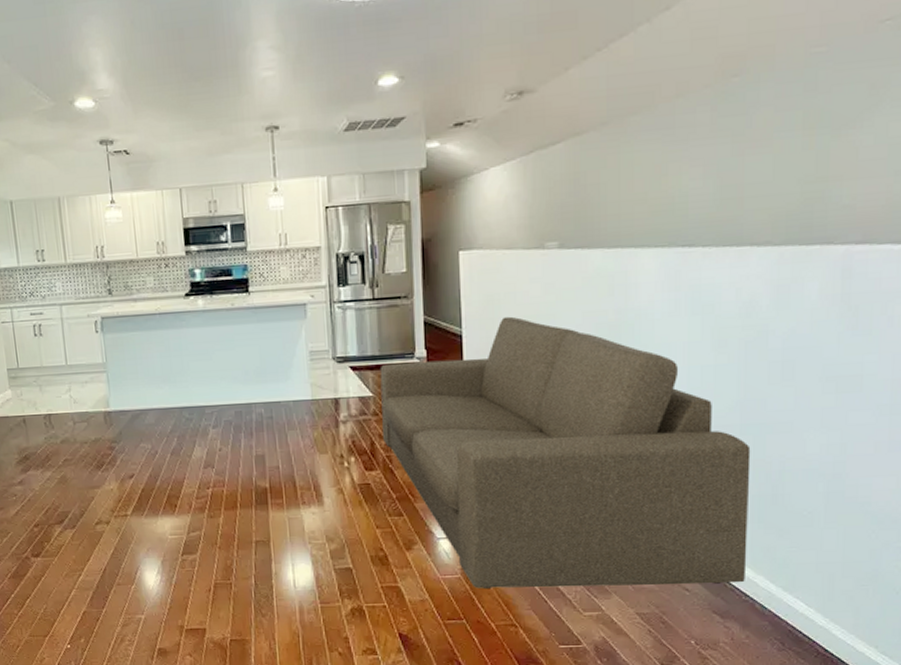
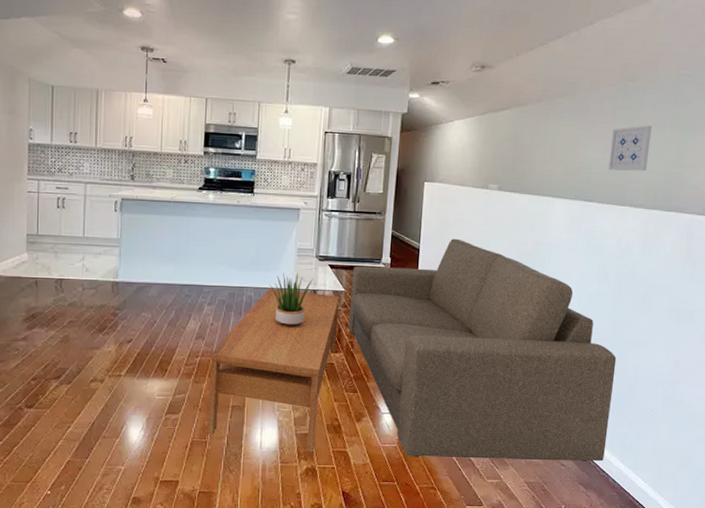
coffee table: none [223,401,370,590] -> present [207,288,340,453]
potted plant: none [280,379,333,444] -> present [269,272,314,326]
wall art: none [713,132,774,202] -> present [608,125,652,172]

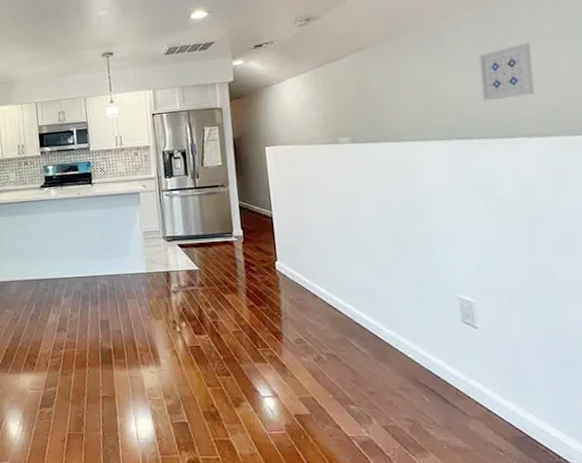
coffee table: present [207,288,340,453] -> none [74,274,199,443]
potted plant: present [269,272,314,326] -> none [120,255,165,311]
sofa: present [349,238,617,462] -> none [203,200,557,445]

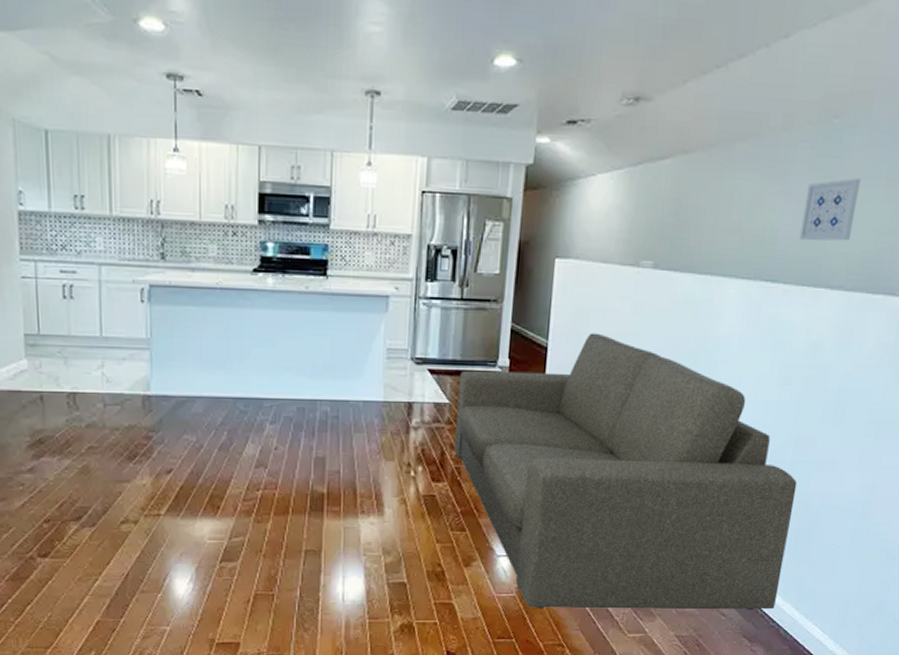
sofa: none [203,200,557,445] -> present [454,333,798,610]

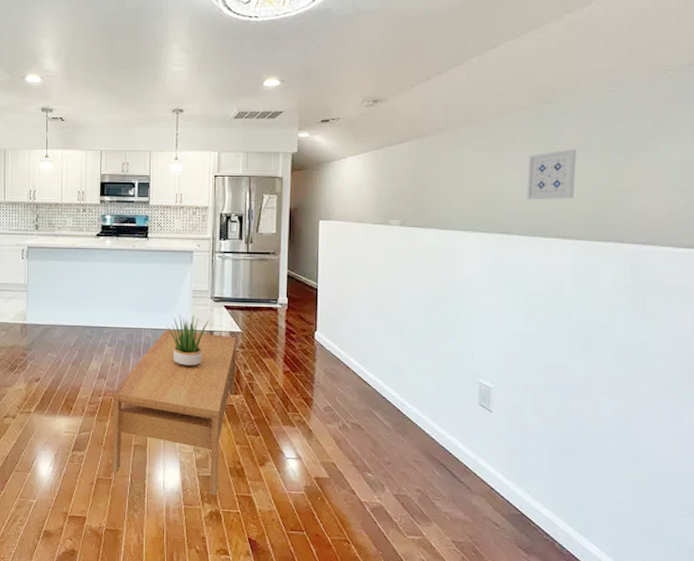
coffee table: none [274,400,443,605] -> present [112,329,237,496]
potted plant: none [350,379,409,449] -> present [166,313,210,367]
sofa: present [454,333,798,610] -> none [247,277,554,523]

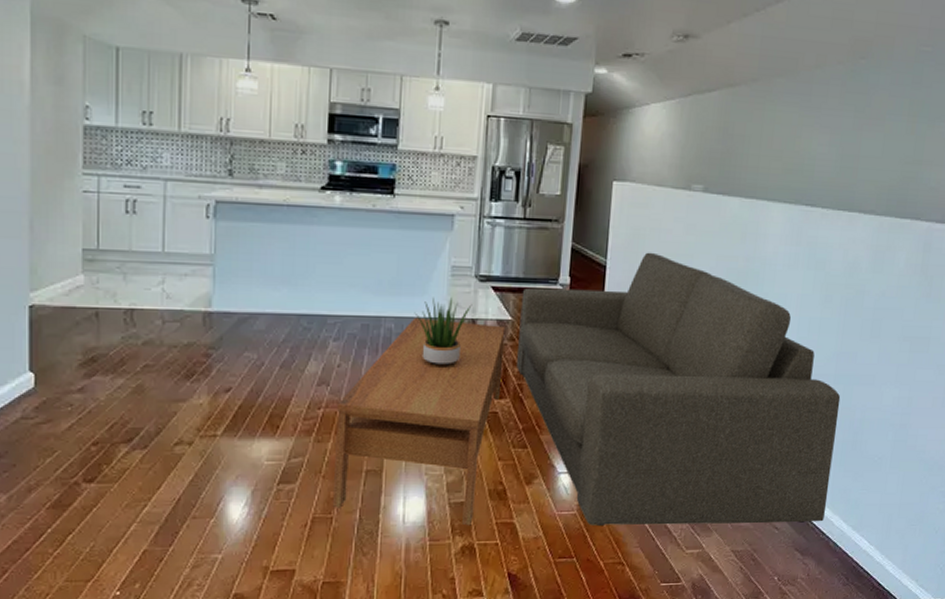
sofa: none [247,277,554,523] -> present [517,252,841,527]
wall art: present [527,149,577,200] -> none [834,113,886,170]

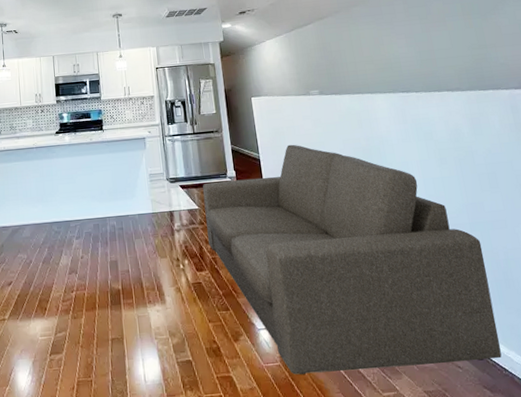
coffee table: present [333,317,506,526] -> none [84,214,201,381]
potted plant: present [414,296,472,366] -> none [128,196,168,250]

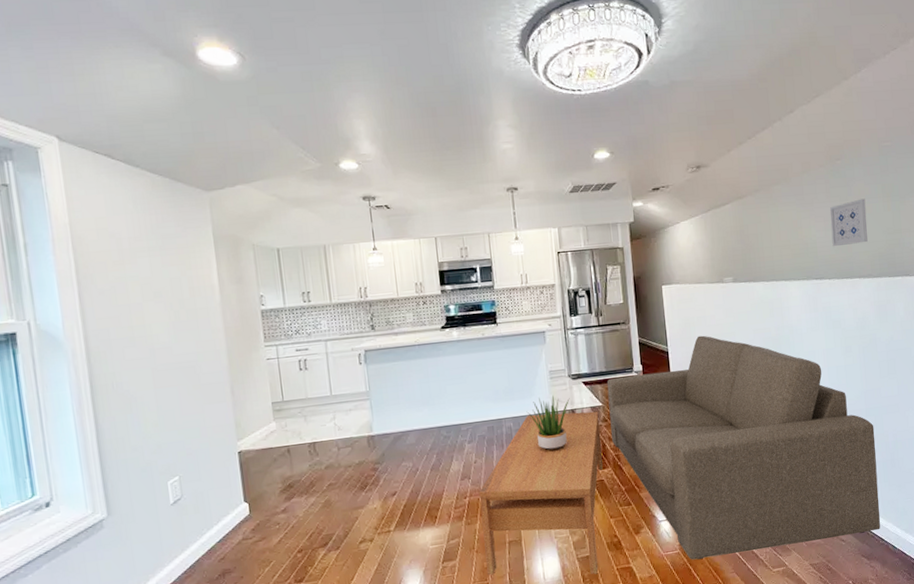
coffee table: none [84,214,201,381] -> present [479,411,603,575]
potted plant: none [128,196,168,250] -> present [526,394,570,451]
wall art: none [410,17,452,62] -> present [830,198,868,247]

